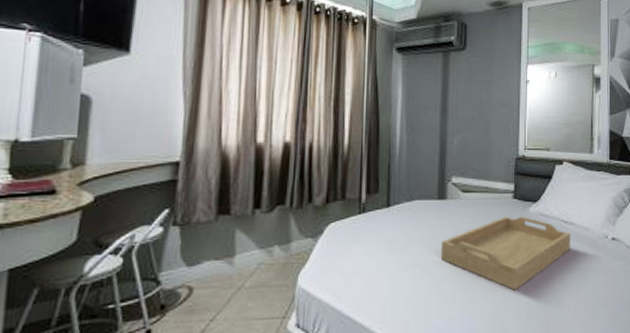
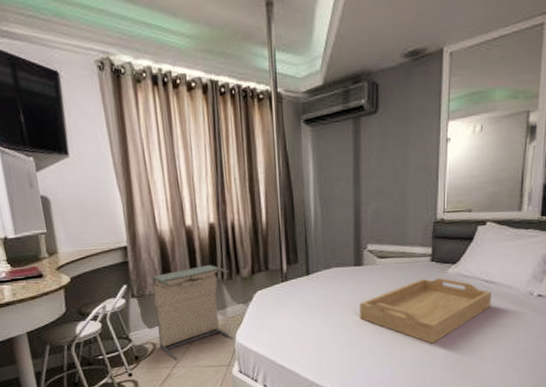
laundry hamper: none [197,188,299,311] -> present [152,264,234,361]

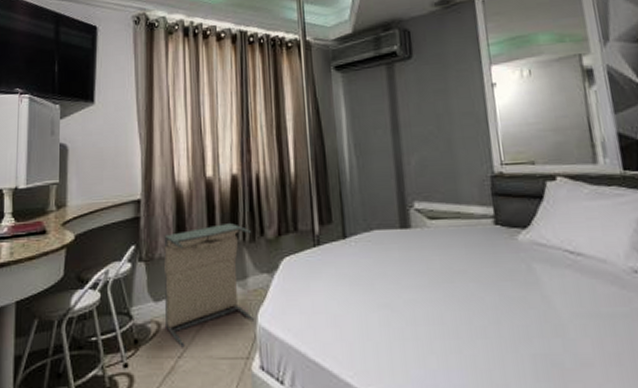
serving tray: present [360,277,492,344] -> none [411,245,584,339]

